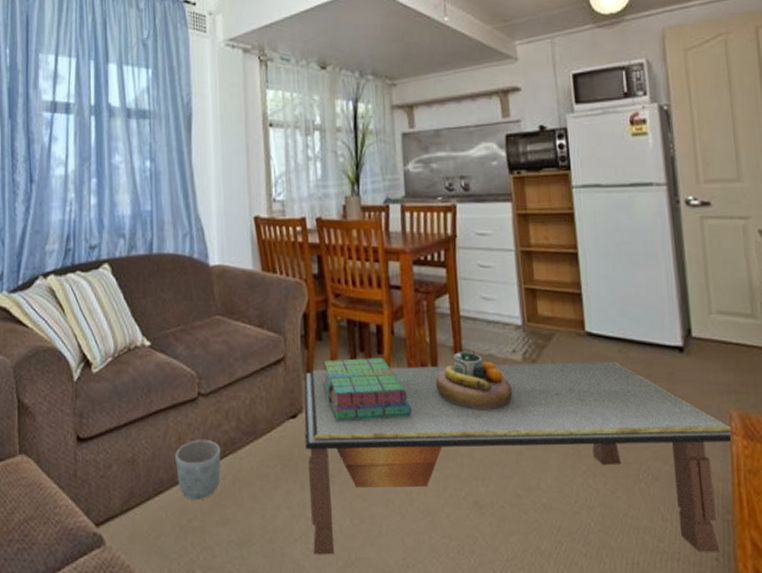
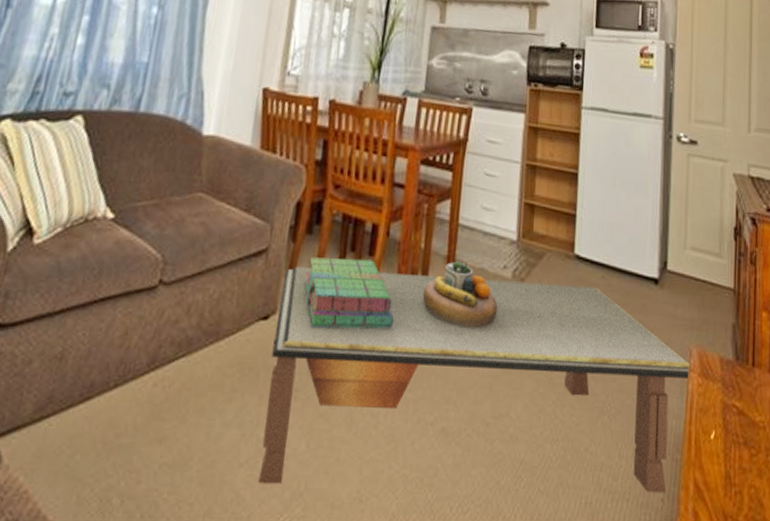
planter: present [175,439,221,501] -> none [112,336,174,411]

